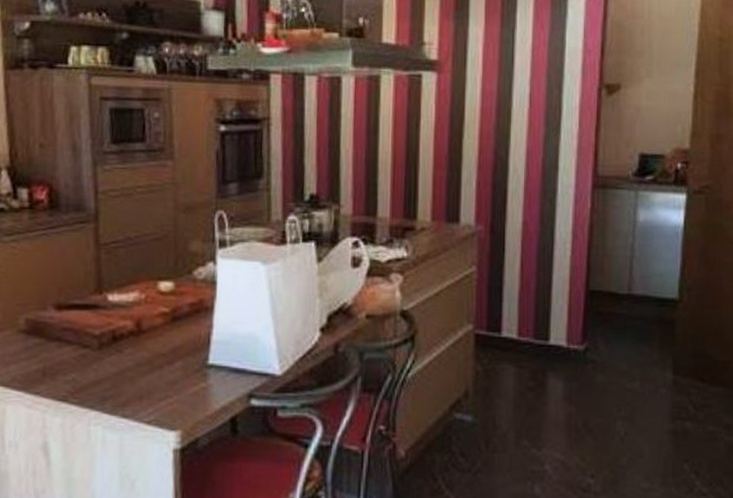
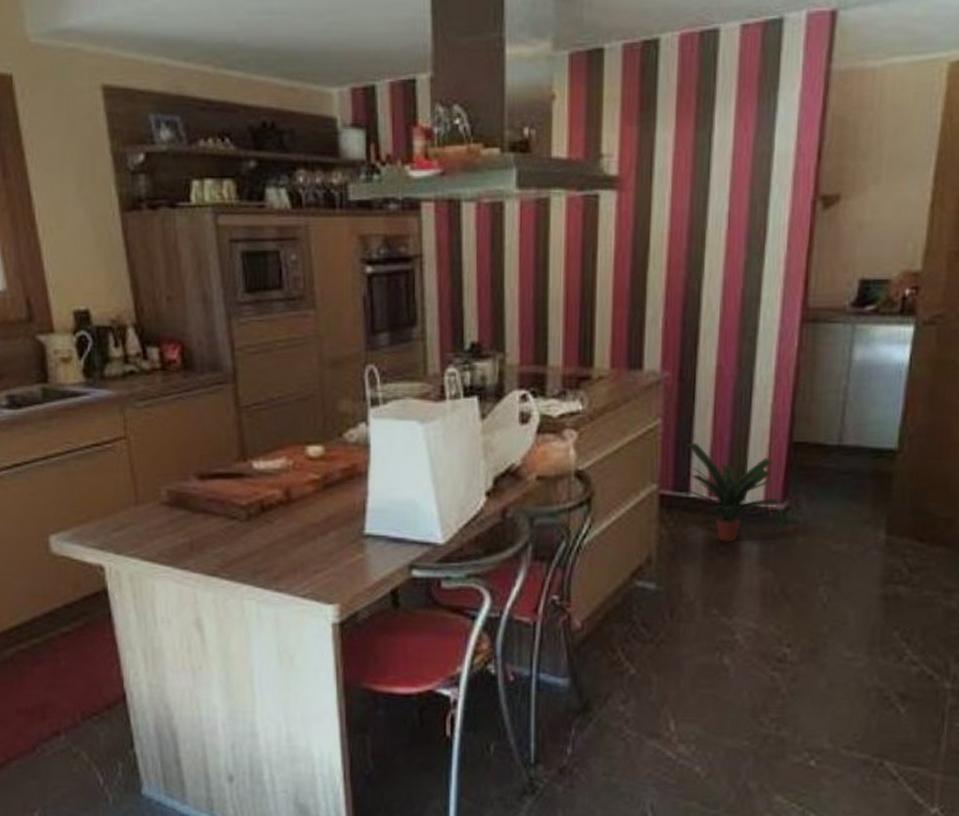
potted plant: none [498,288,579,380] -> present [686,442,778,543]

